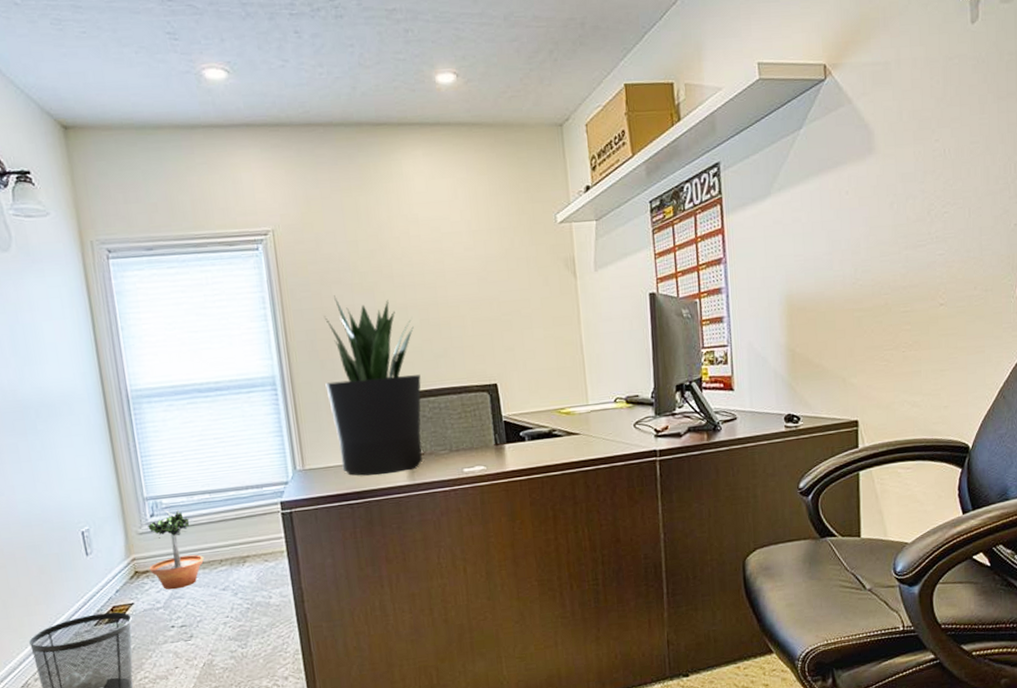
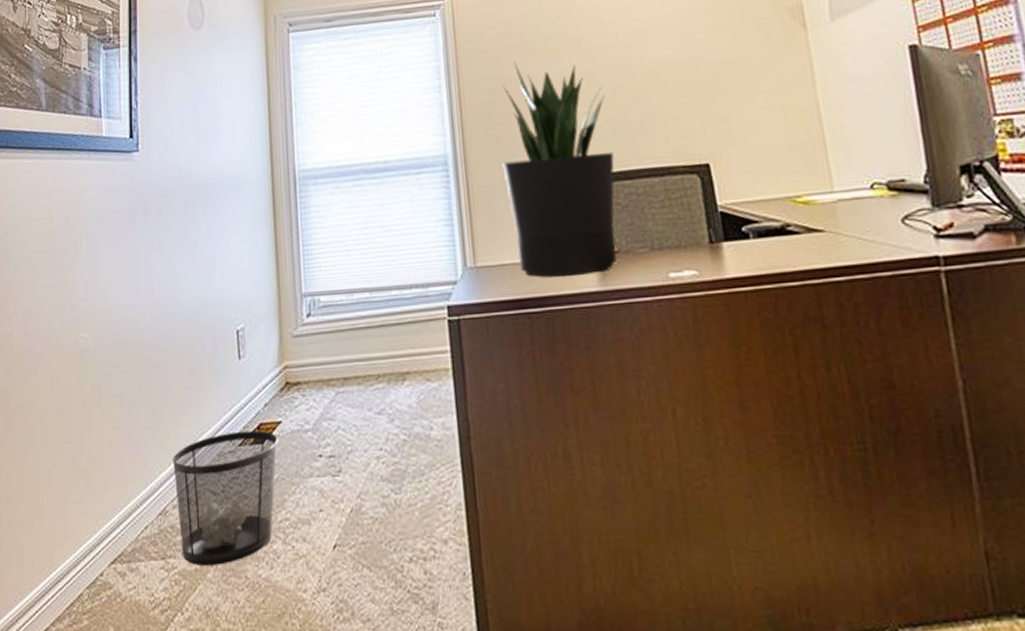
potted tree: present [147,510,204,590] -> none [301,309,360,409]

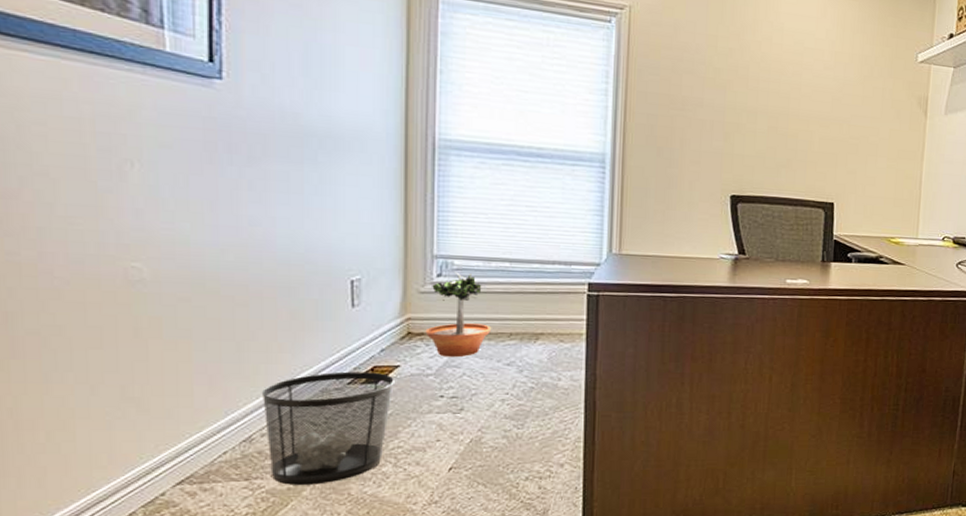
potted tree: none [301,309,360,409] -> present [425,272,492,358]
planter: present [502,62,617,277] -> none [658,85,761,272]

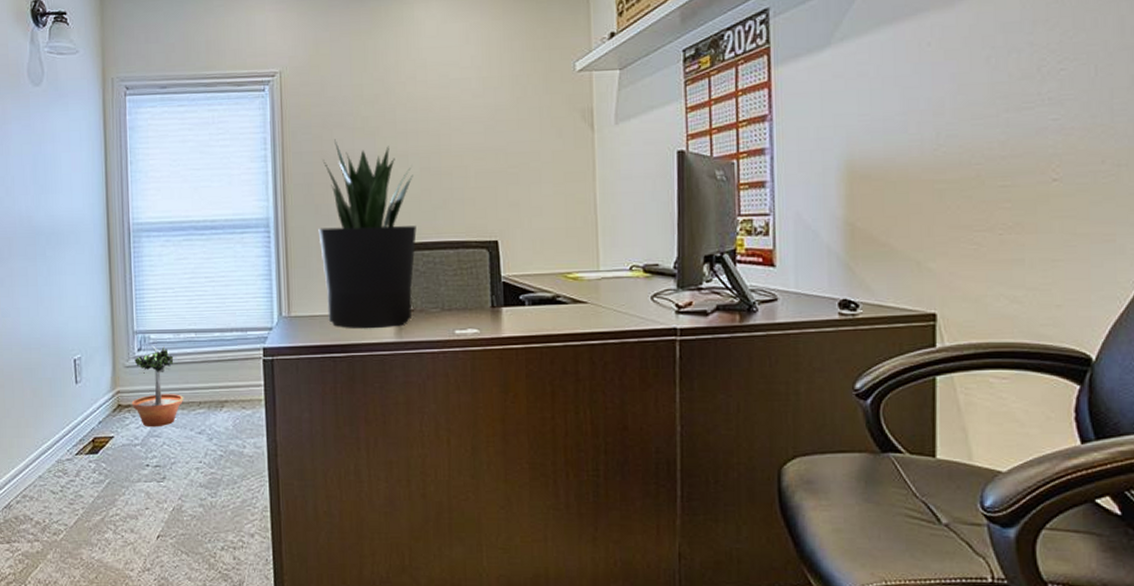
waste bin: present [261,371,394,485] -> none [15,443,110,549]
planter: none [658,85,761,272] -> present [318,139,417,328]

